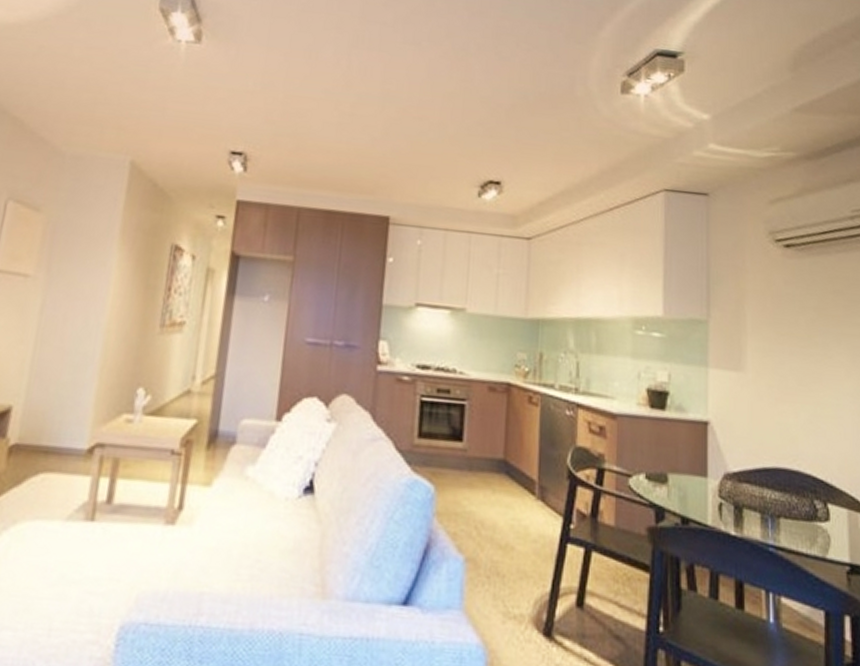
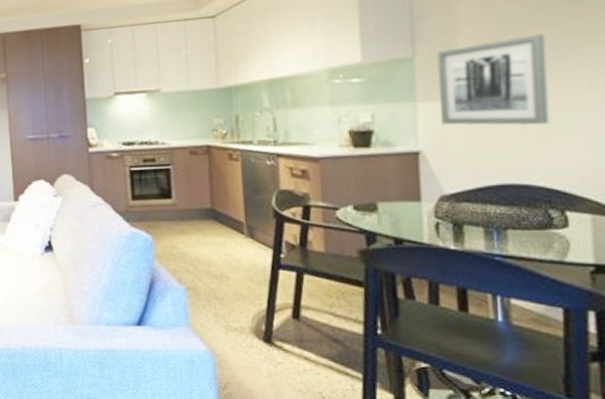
wall art: none [728,317,816,410] -> present [437,33,550,126]

